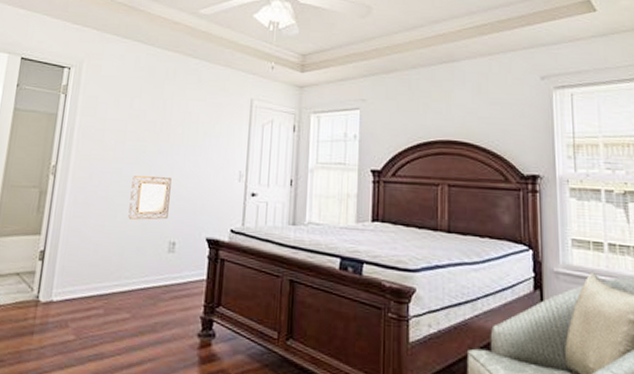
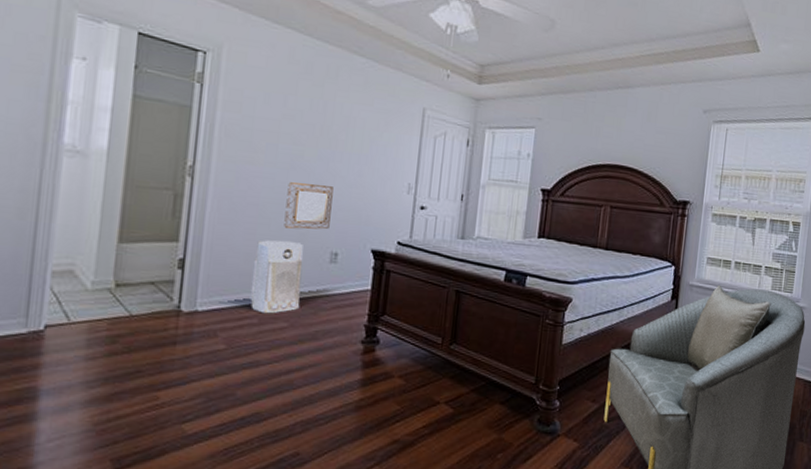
air purifier: none [97,231,145,305] -> present [250,240,303,314]

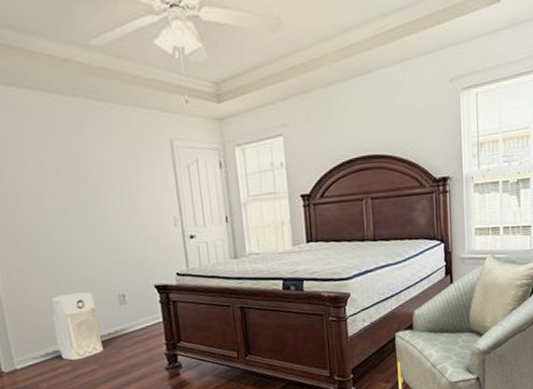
home mirror: present [284,182,334,230] -> none [63,234,111,281]

